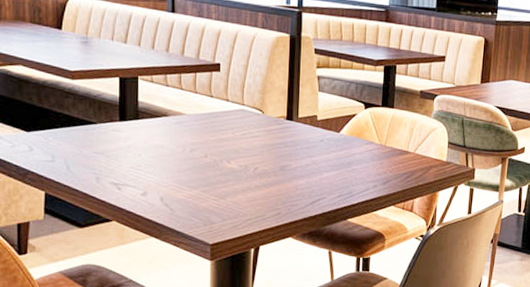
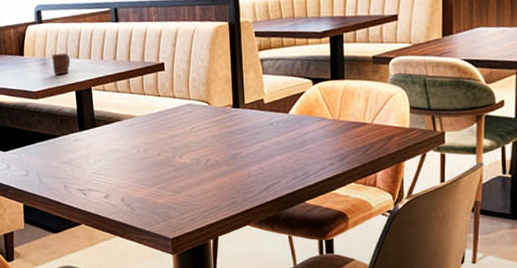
cup: none [95,33,116,57] -> present [52,53,70,75]

